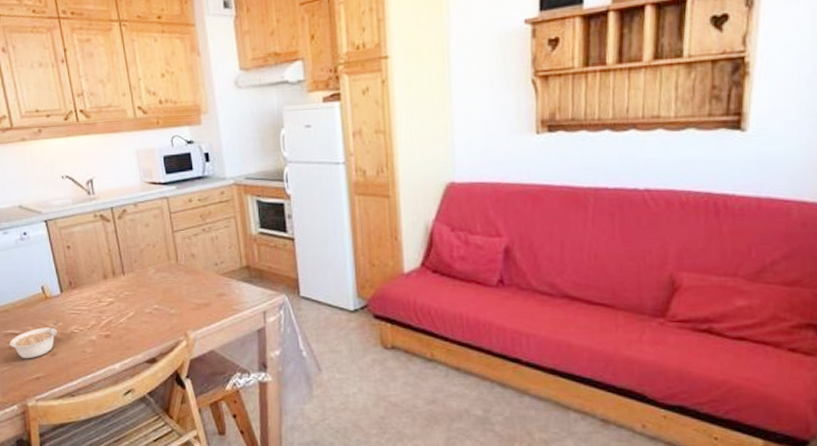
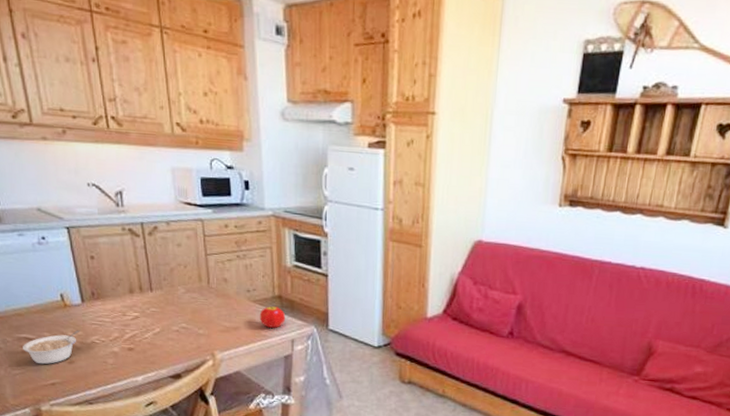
fruit: none [229,278,256,301] -> present [259,306,286,328]

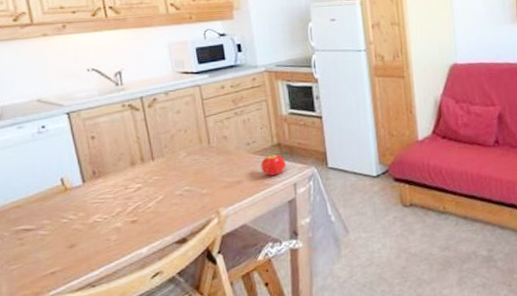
legume: present [23,330,80,365] -> none [21,212,82,255]

